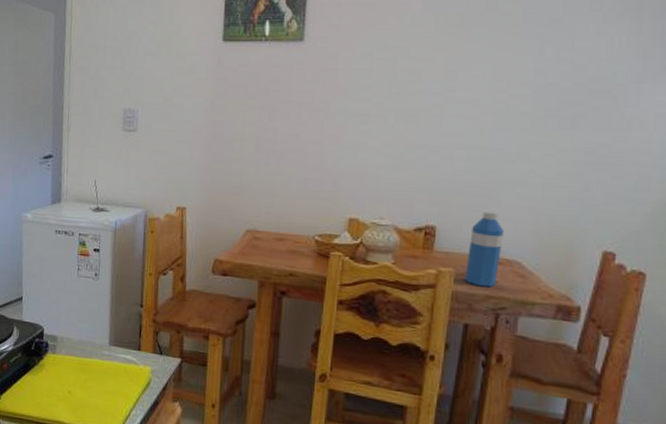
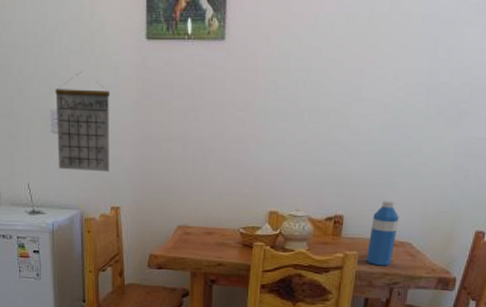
calendar: none [126,72,184,171] -> present [55,71,111,172]

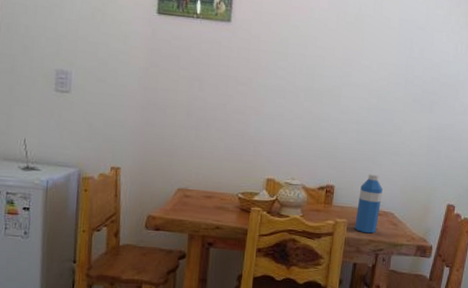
calendar: present [55,71,111,172] -> none [59,36,119,133]

